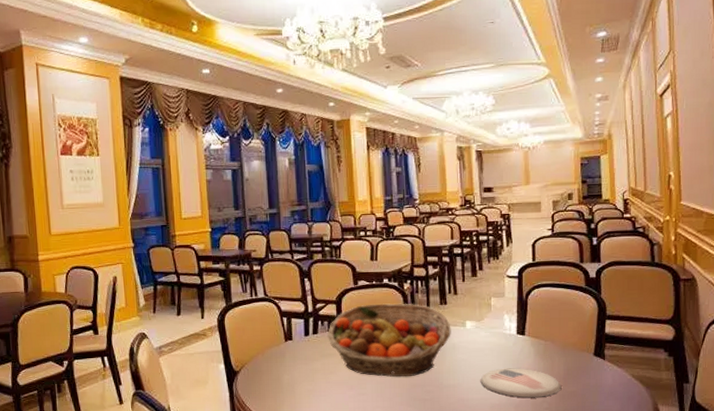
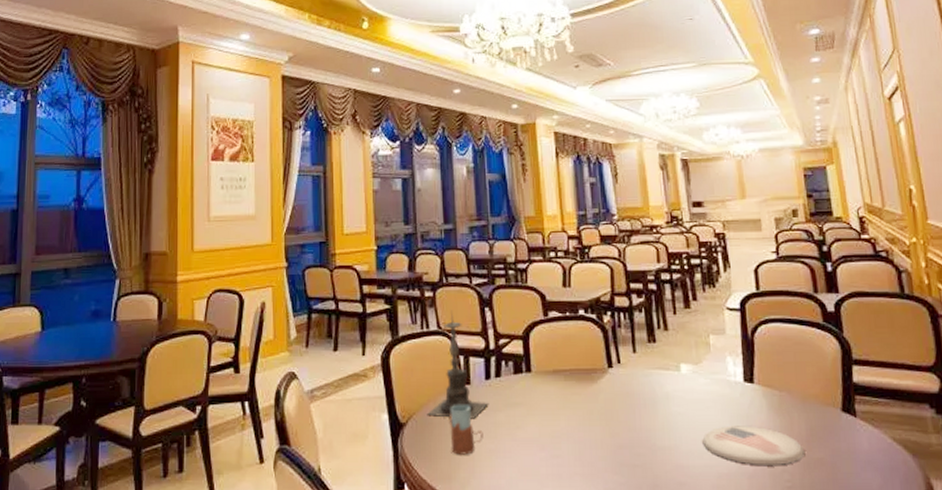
candle holder: none [256,281,308,367] -> present [427,310,489,419]
drinking glass: none [275,356,303,395] -> present [450,405,483,455]
fruit basket: present [327,303,451,378] -> none [512,340,663,435]

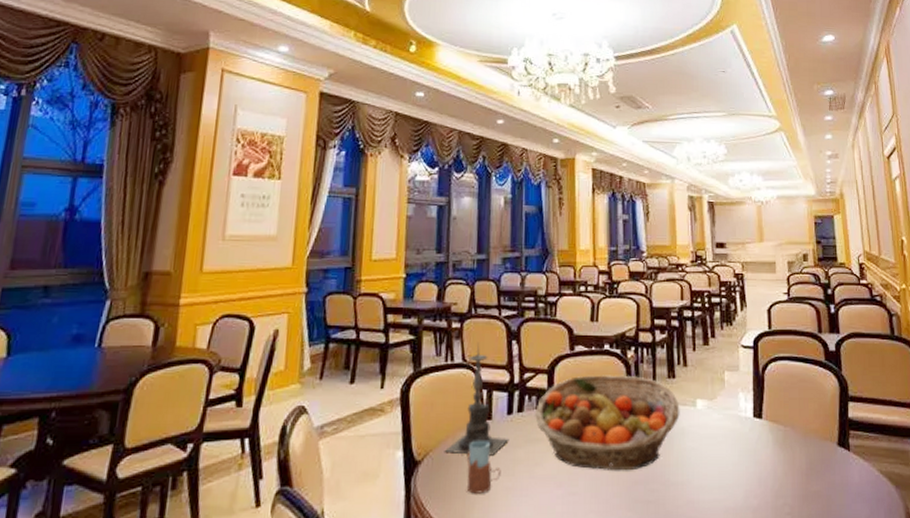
fruit basket: none [512,340,663,435] -> present [534,375,680,471]
plate: present [702,426,805,467] -> none [713,460,804,500]

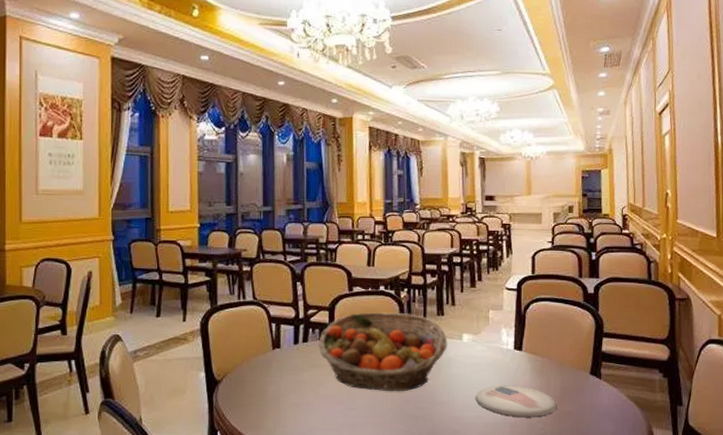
candle holder: present [444,342,509,456] -> none [240,283,296,378]
drinking glass: present [466,441,501,494] -> none [260,365,290,408]
plate: none [713,460,804,500] -> present [475,385,558,418]

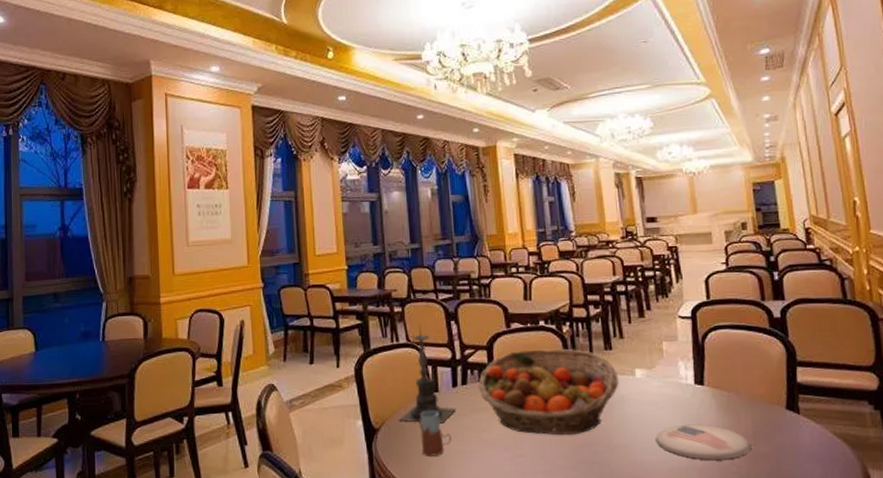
candle holder: none [240,283,296,378] -> present [398,324,456,424]
drinking glass: none [260,365,290,408] -> present [420,411,452,456]

